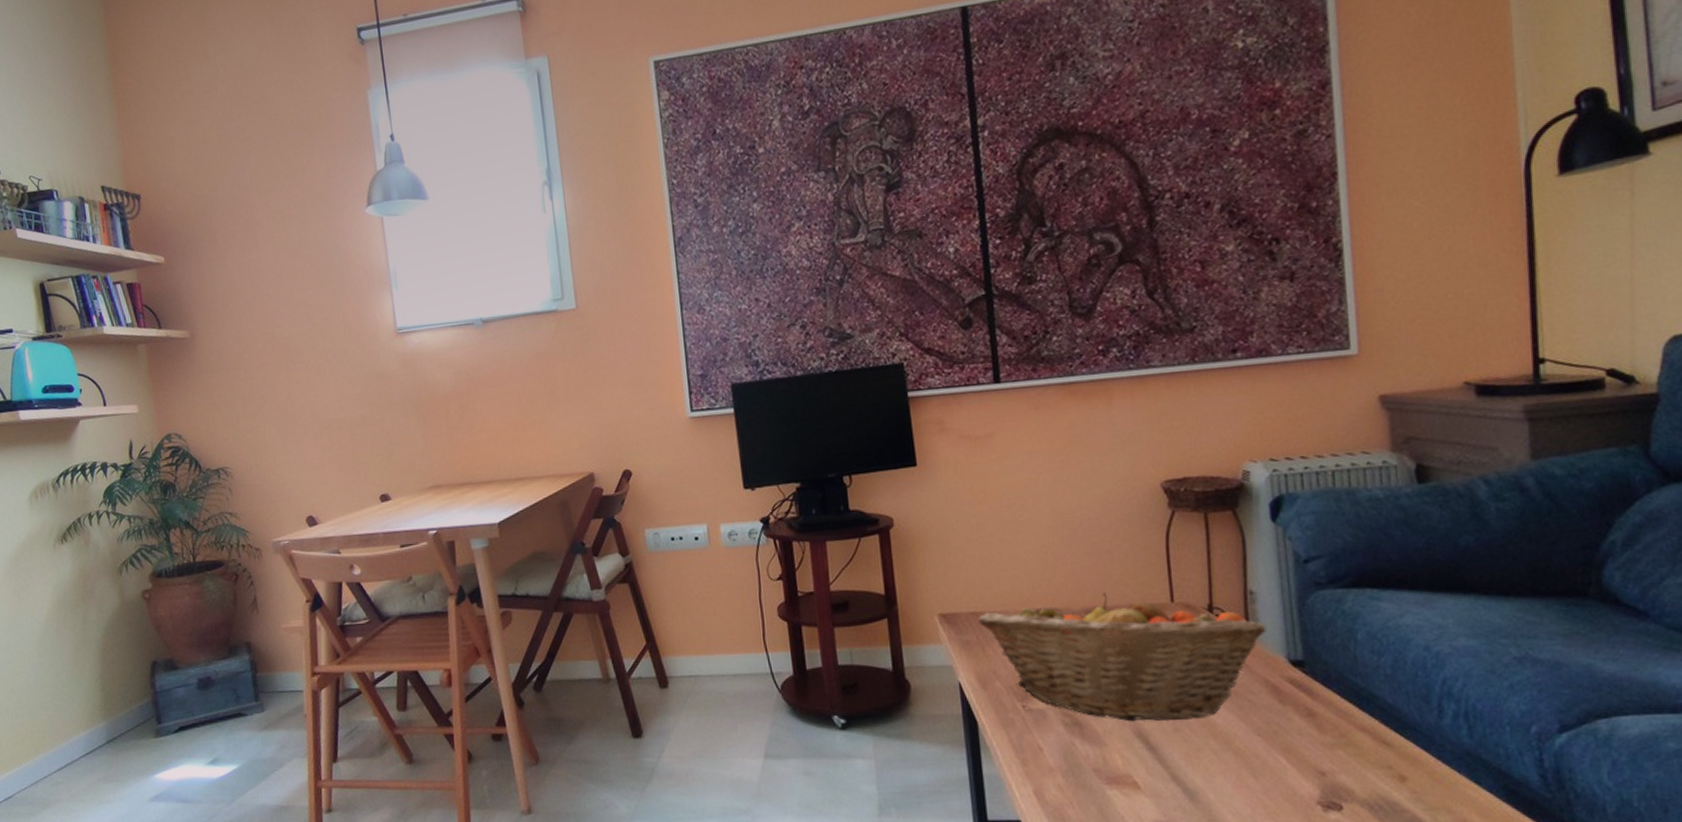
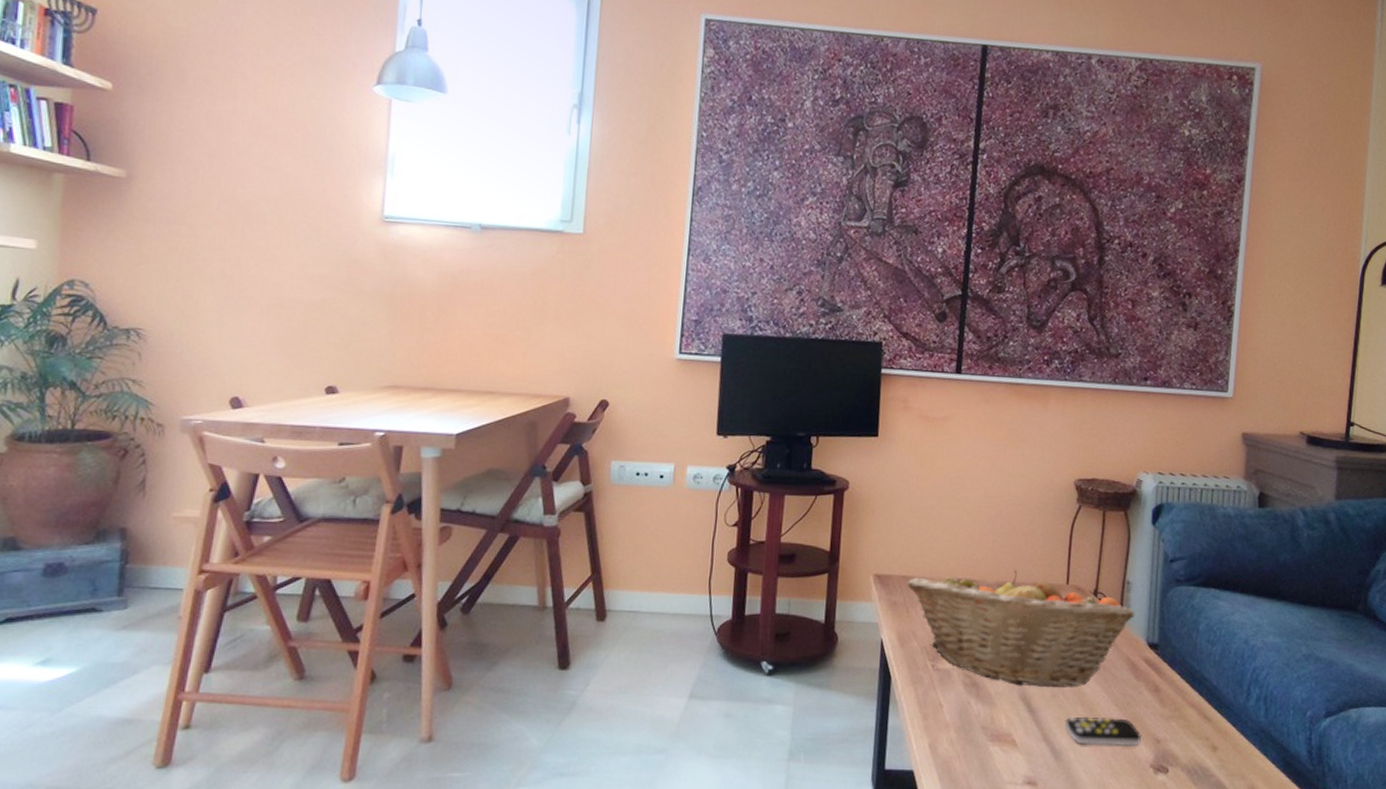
remote control: none [1196,750,1300,783] -> present [1065,716,1142,745]

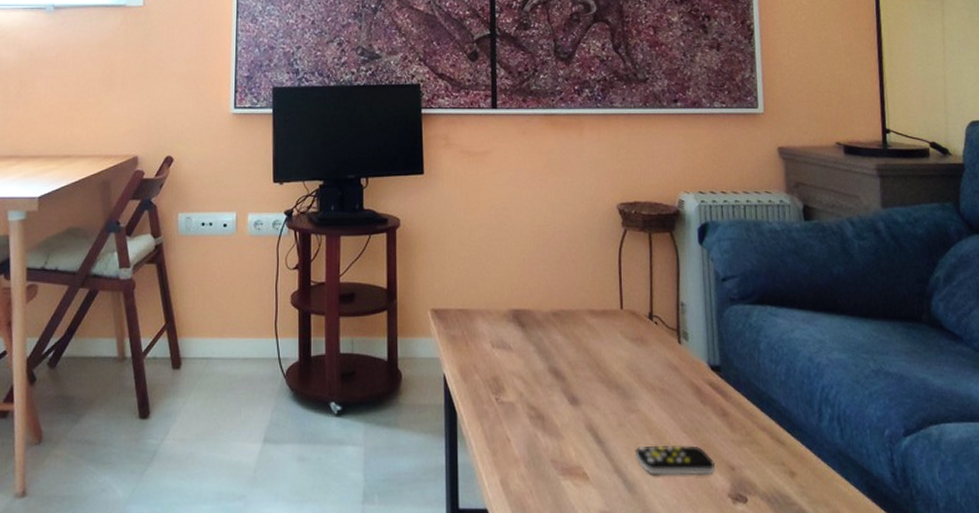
fruit basket: present [907,570,1135,688] -> none [464,298,693,417]

